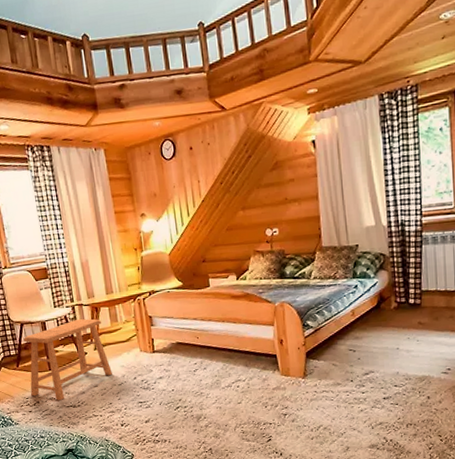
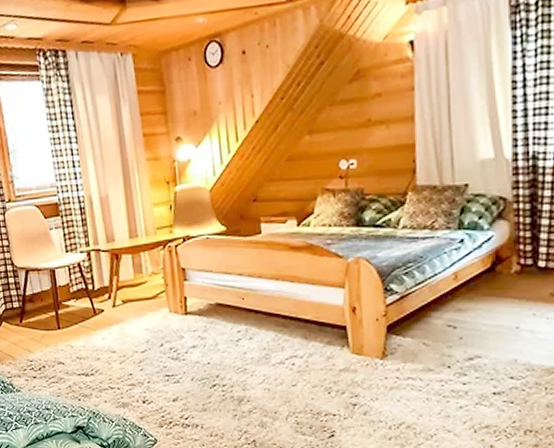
stool: present [23,319,112,401] -> none [28,268,134,367]

